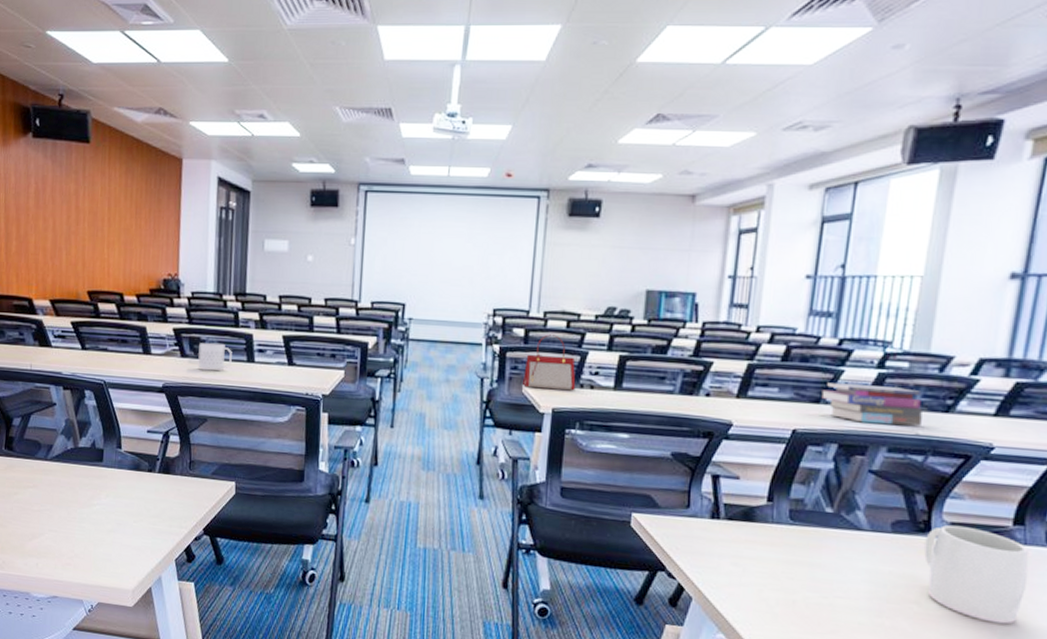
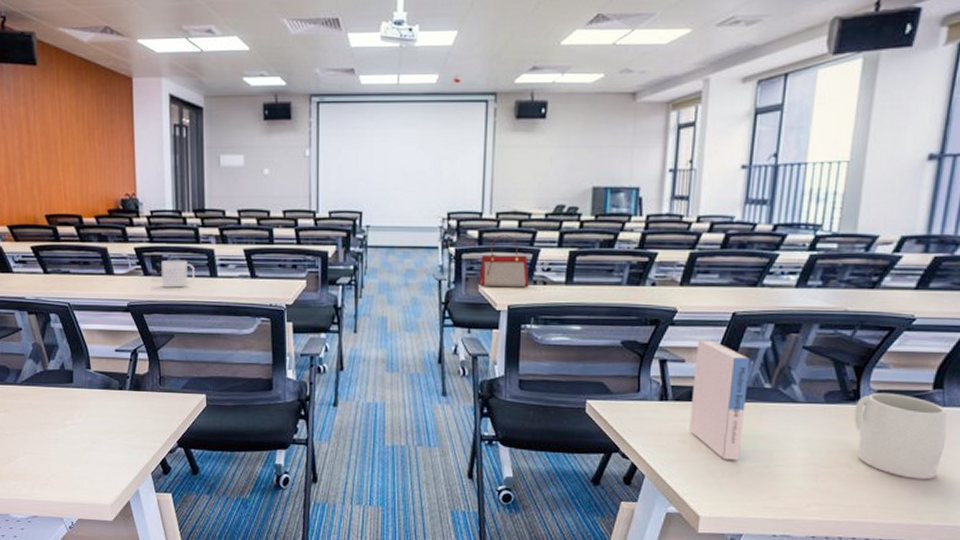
book: none [742,456,811,588] -> present [689,339,750,460]
books: present [821,382,922,426] -> none [758,266,851,303]

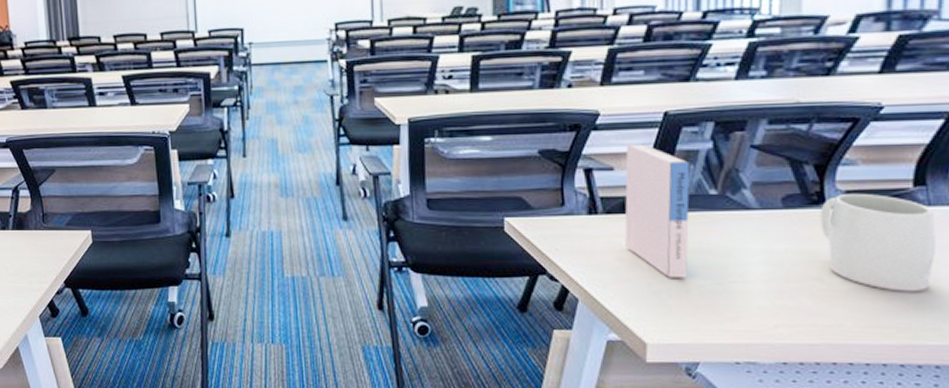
mug: present [161,259,195,288] -> none [38,90,73,120]
handbag: present [479,234,529,288] -> none [374,42,430,100]

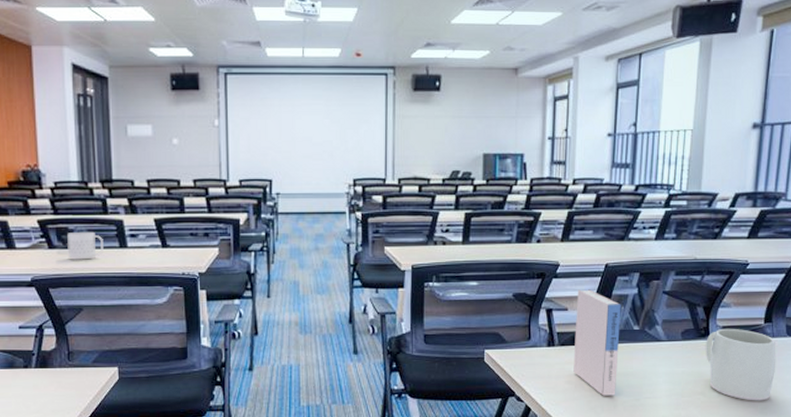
mug: none [38,90,73,120] -> present [67,231,103,260]

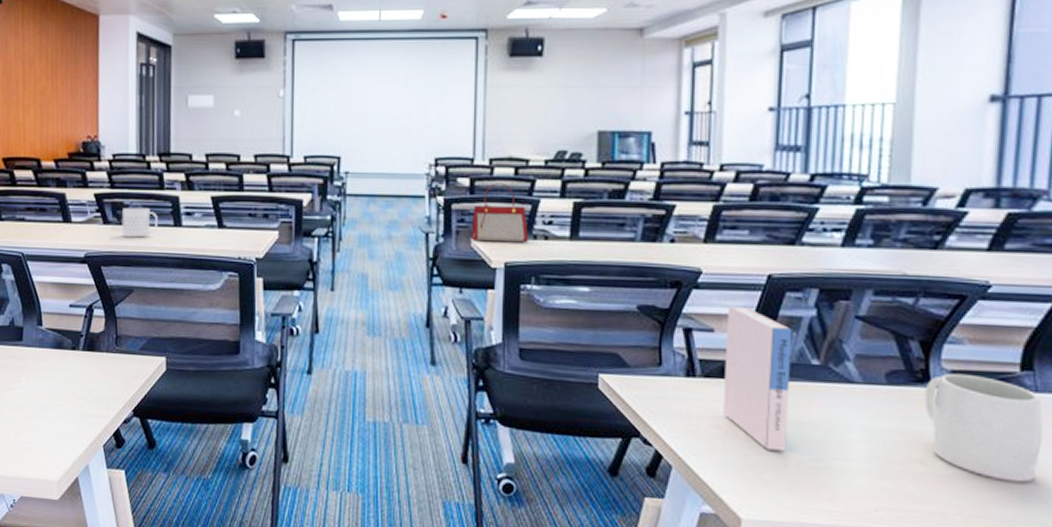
handbag: none [385,199,430,249] -> present [471,183,528,243]

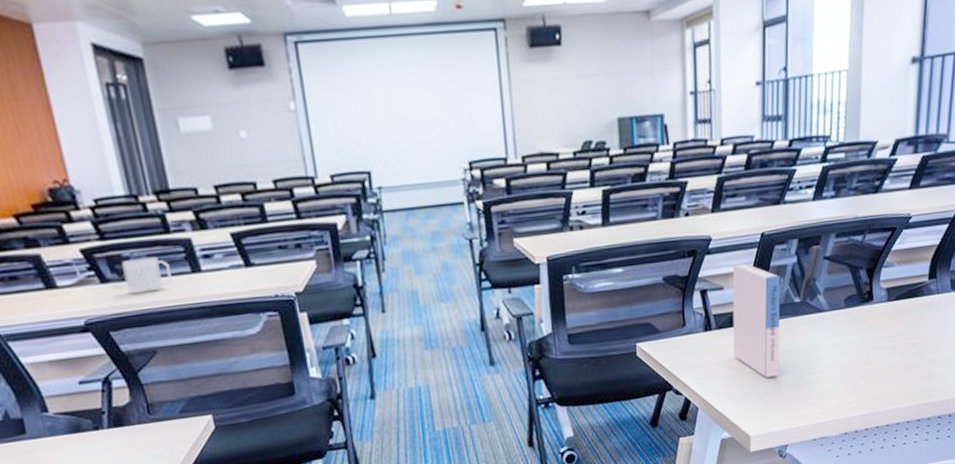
handbag: present [471,183,528,243] -> none [512,179,566,241]
mug: present [923,373,1044,483] -> none [869,288,941,364]

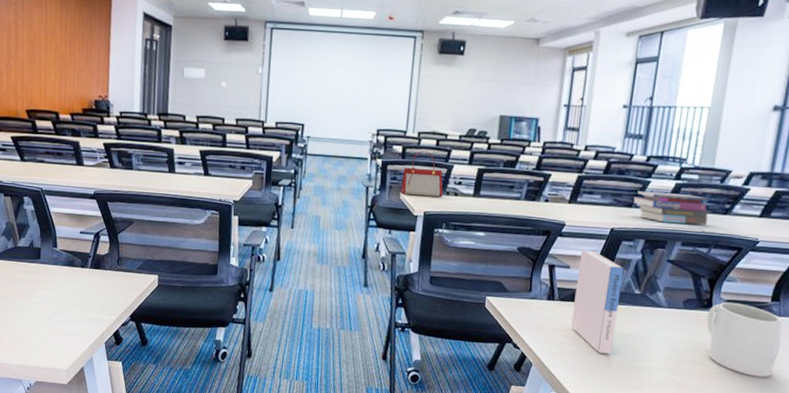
mug: present [121,256,172,295] -> none [125,155,156,181]
handbag: none [512,179,566,241] -> present [400,151,443,198]
books: none [780,177,858,216] -> present [633,191,708,225]
mug: none [869,288,941,364] -> present [706,301,782,378]

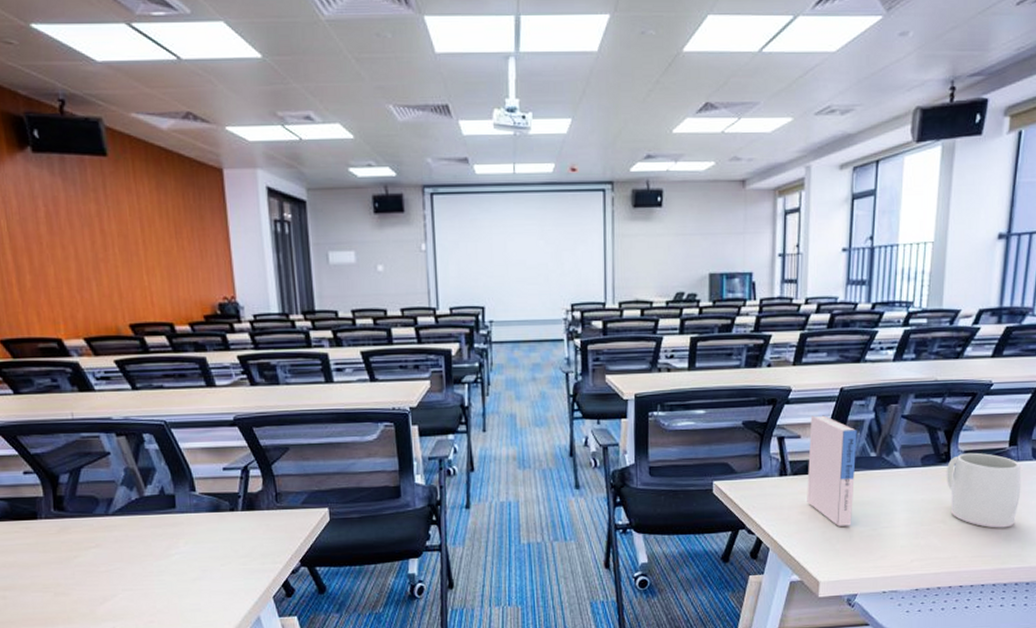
handbag: present [400,151,443,198] -> none [605,324,654,377]
books: present [633,191,708,225] -> none [861,341,939,376]

